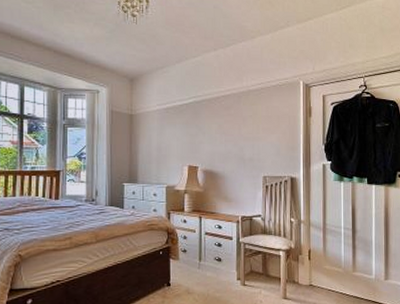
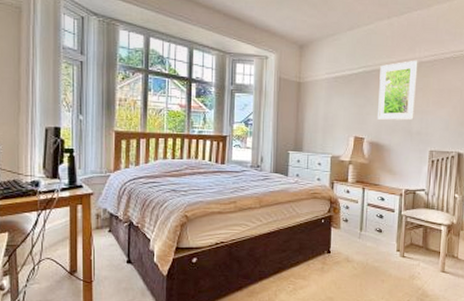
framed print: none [210,89,247,148] -> present [378,60,418,121]

